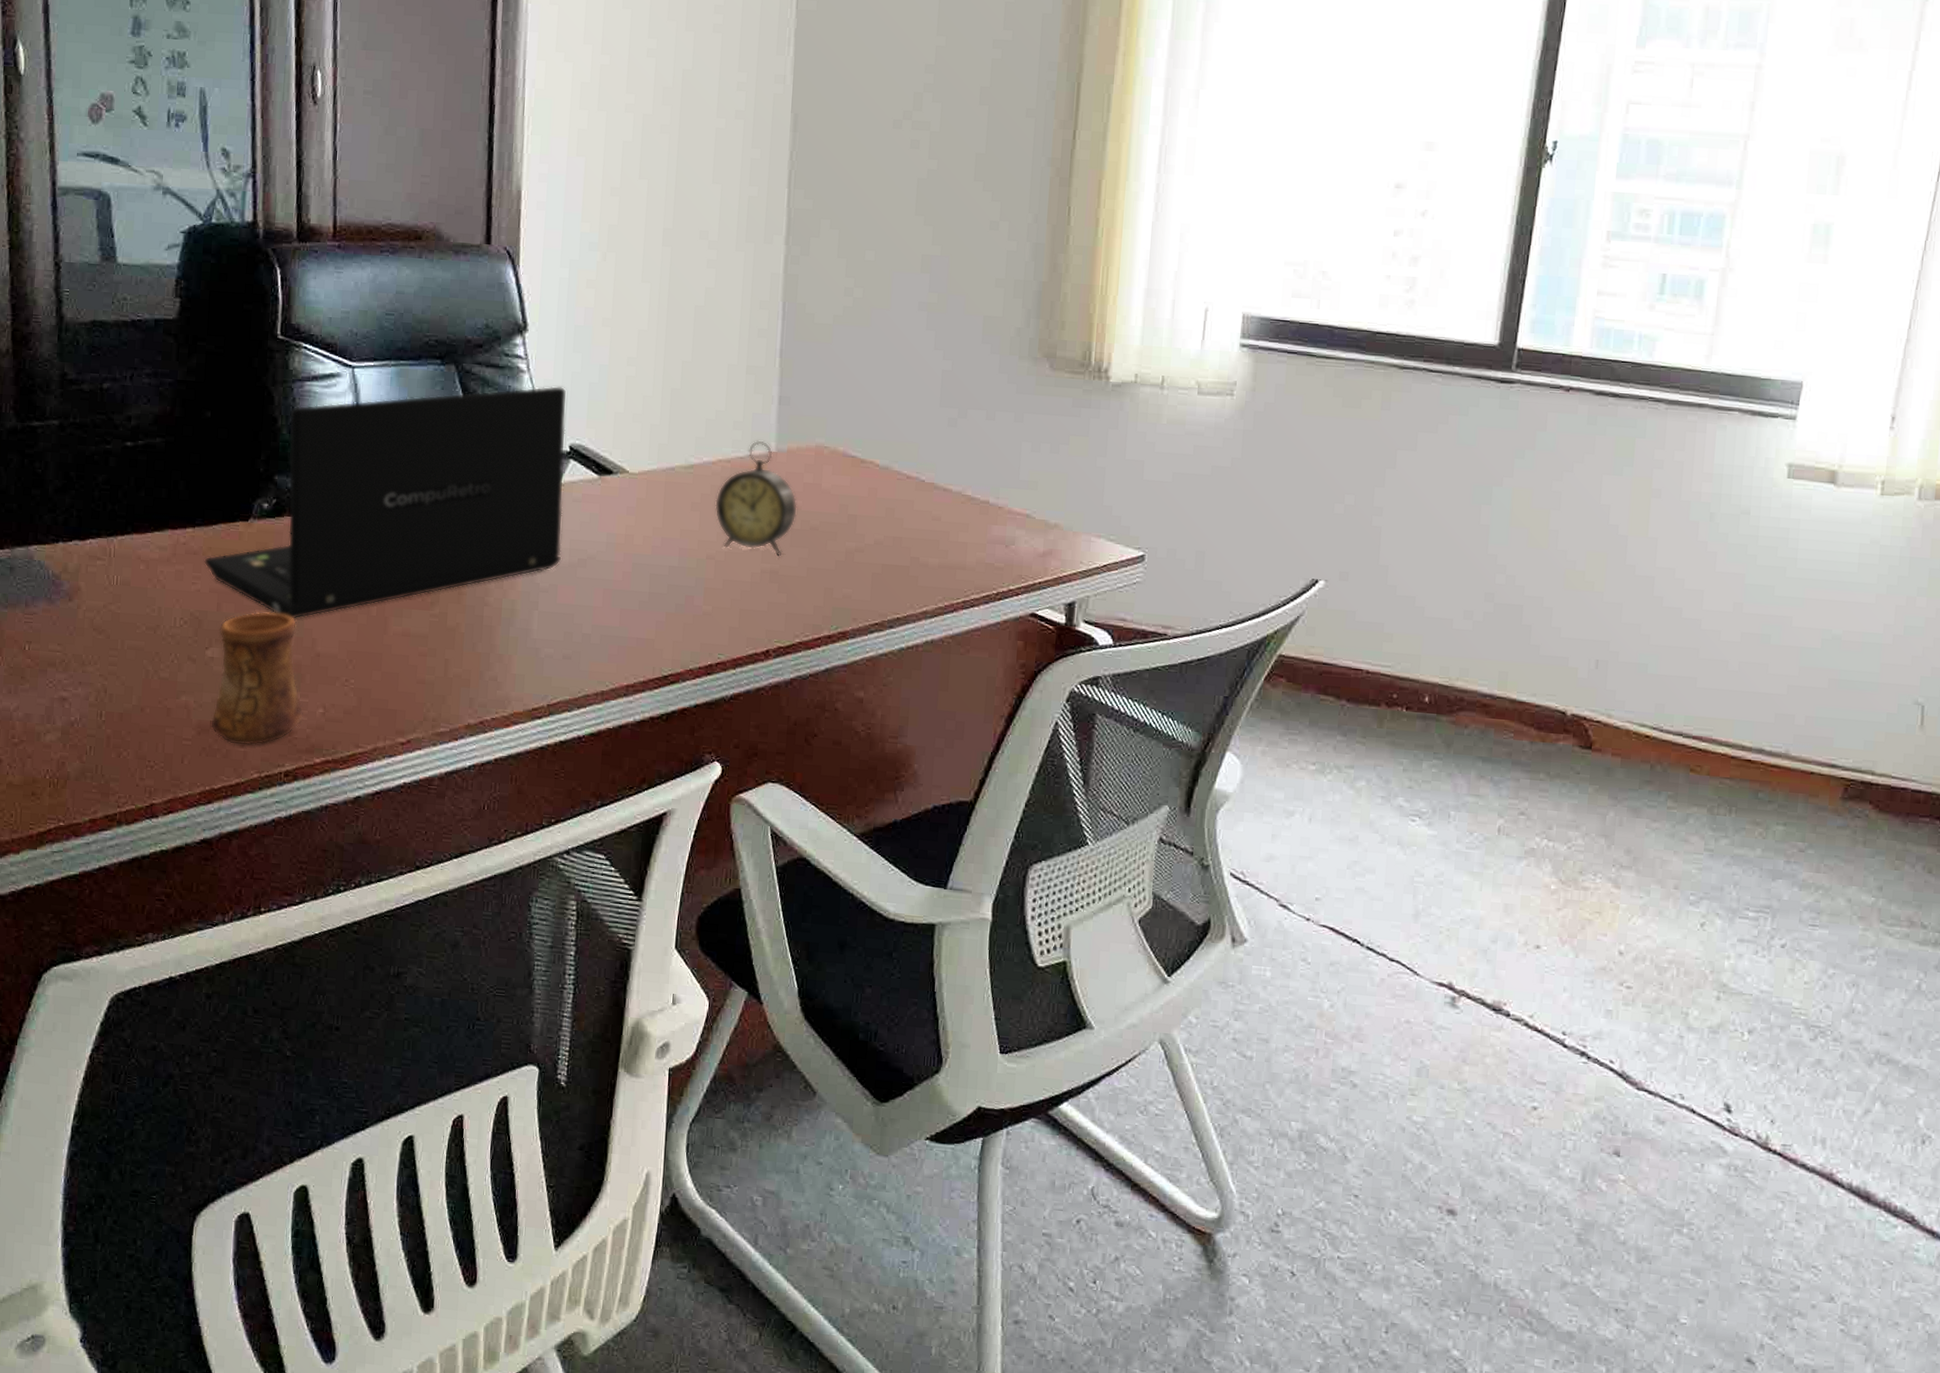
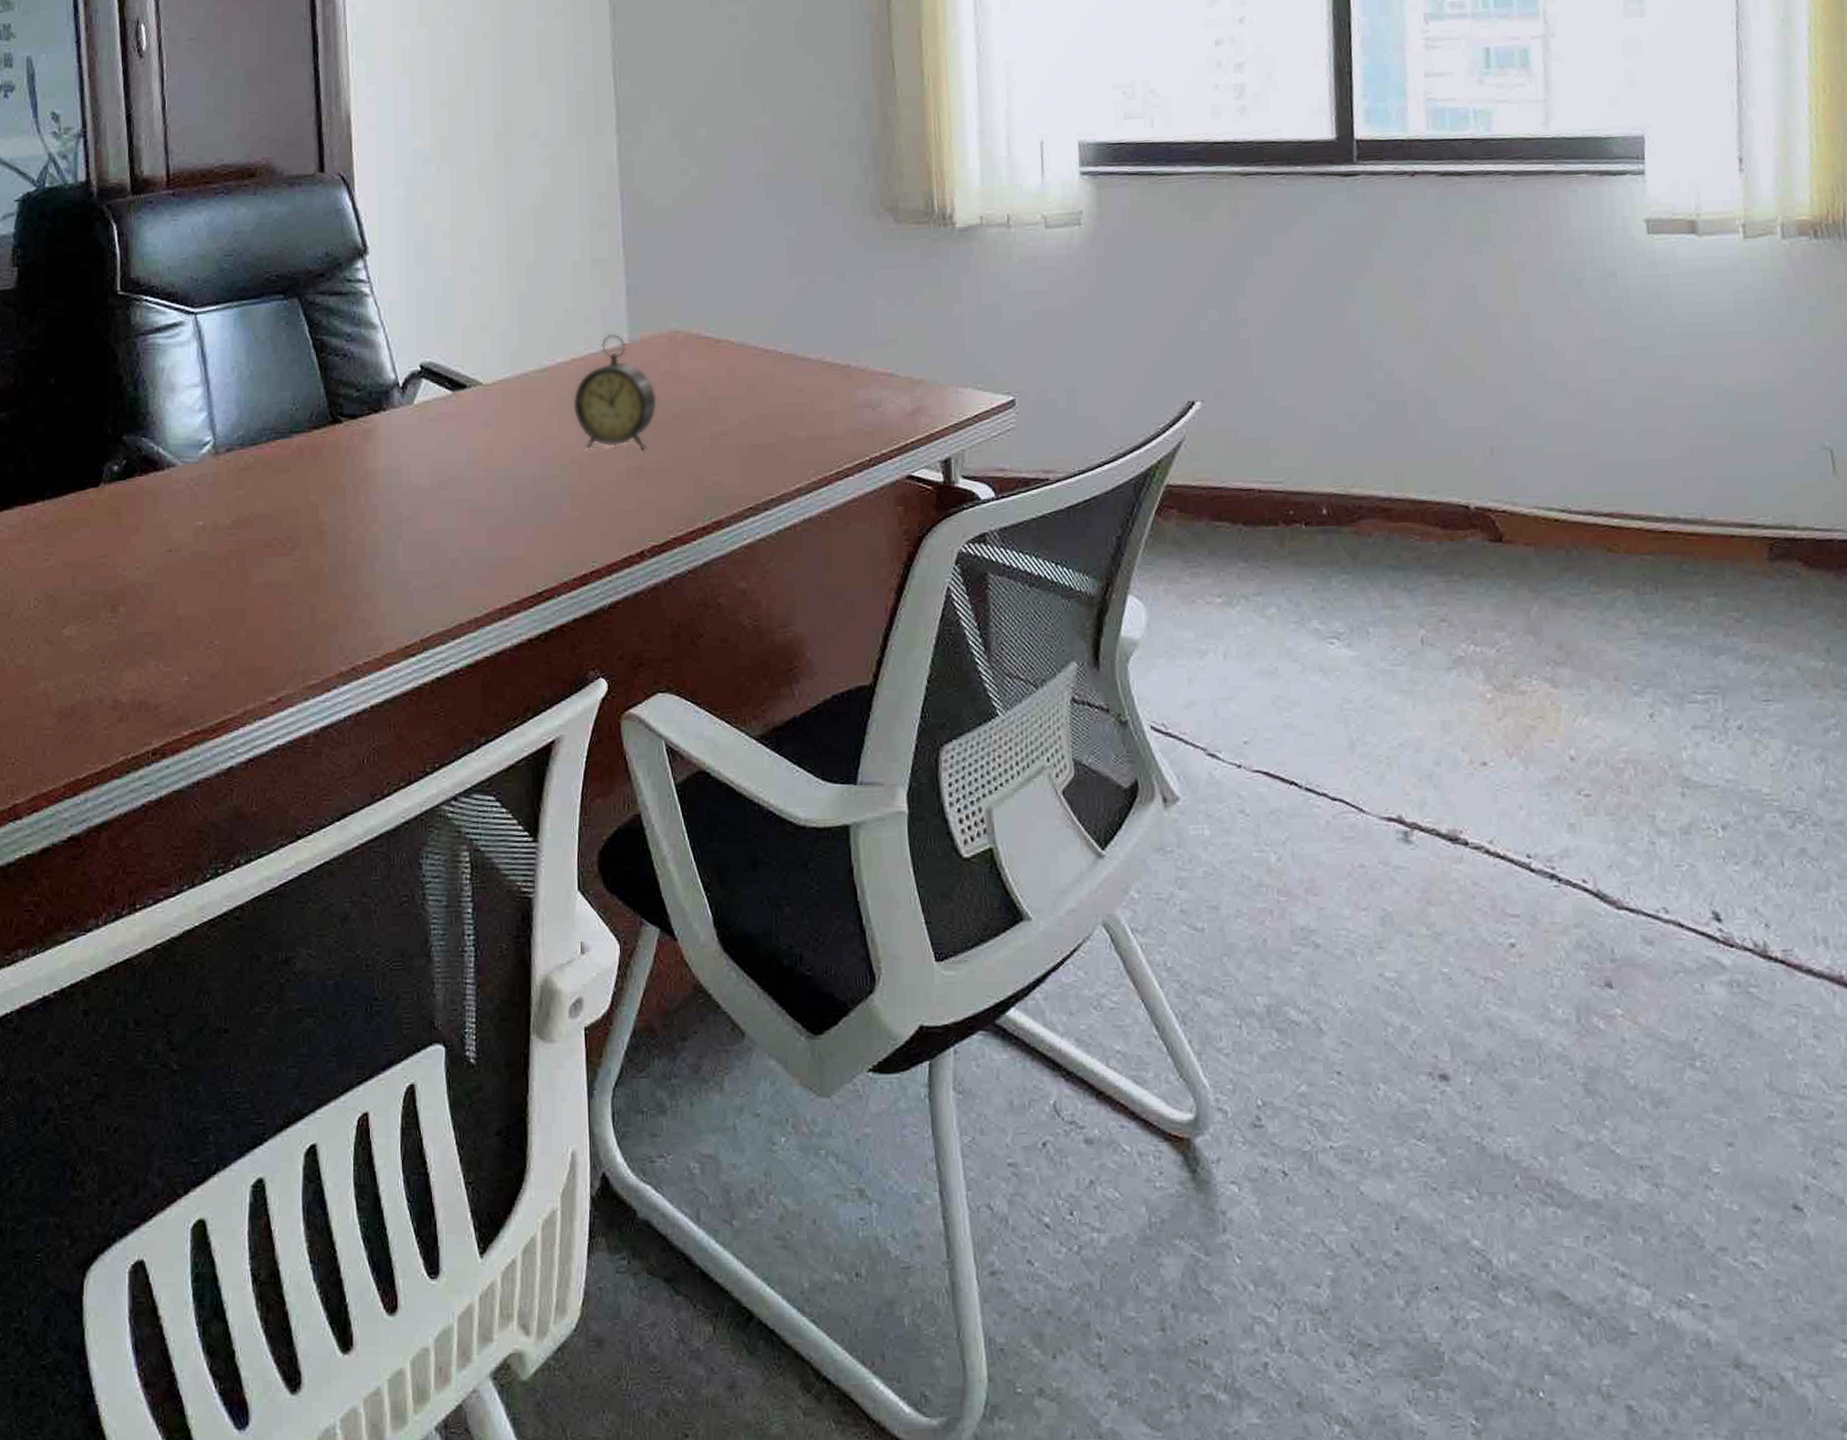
laptop: present [204,385,567,619] -> none [56,305,422,584]
cup: present [211,610,304,746] -> none [72,578,169,728]

